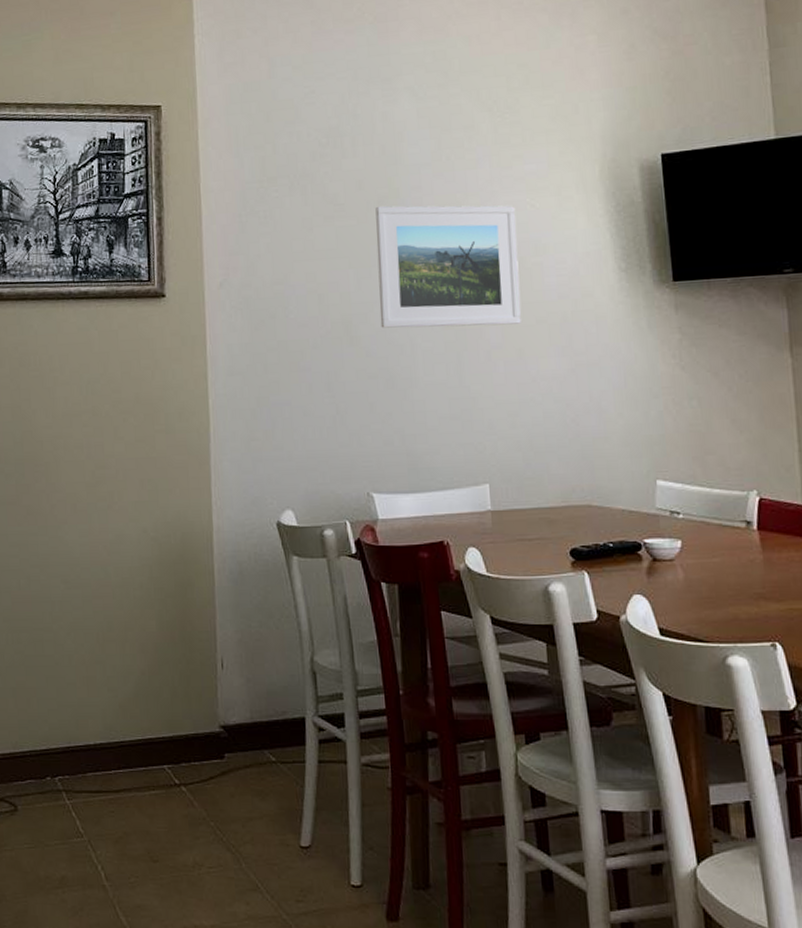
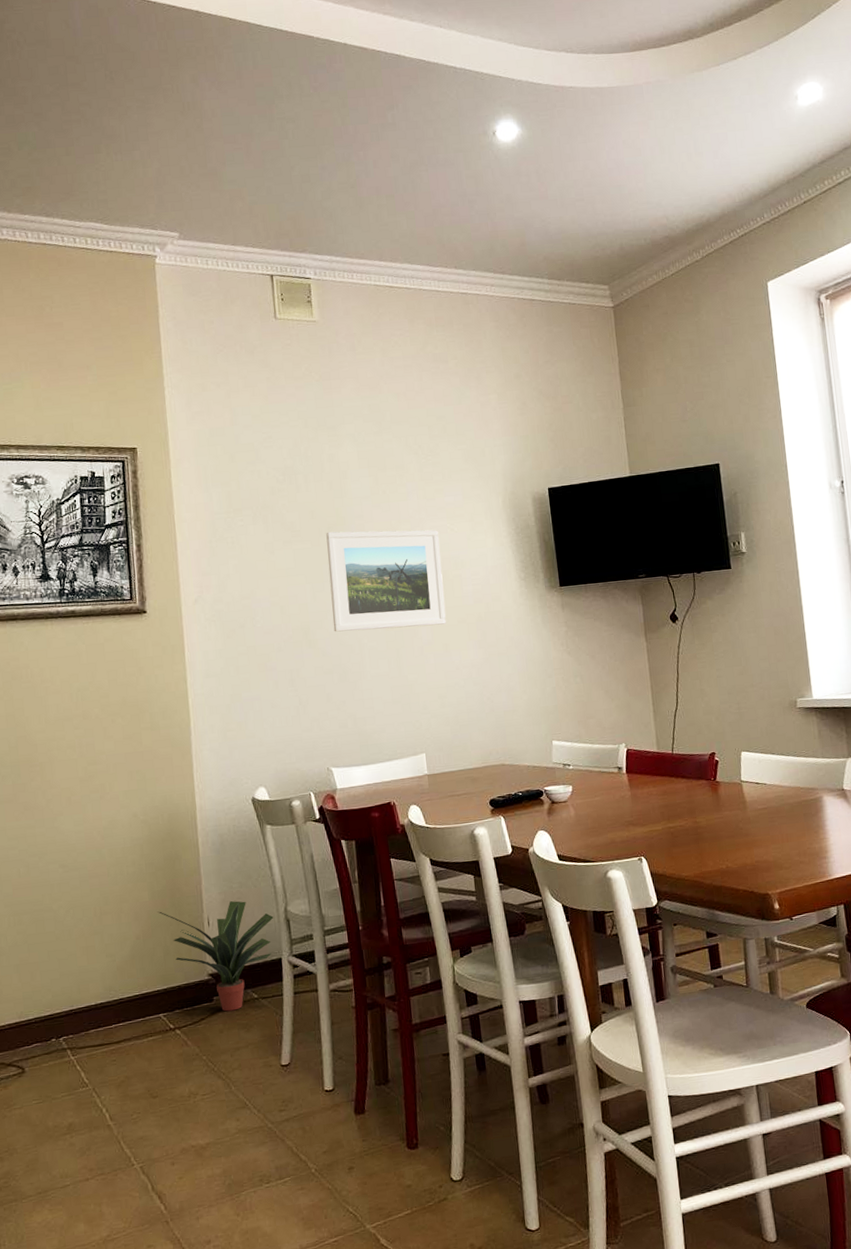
potted plant: none [166,642,298,773] -> present [158,901,274,1012]

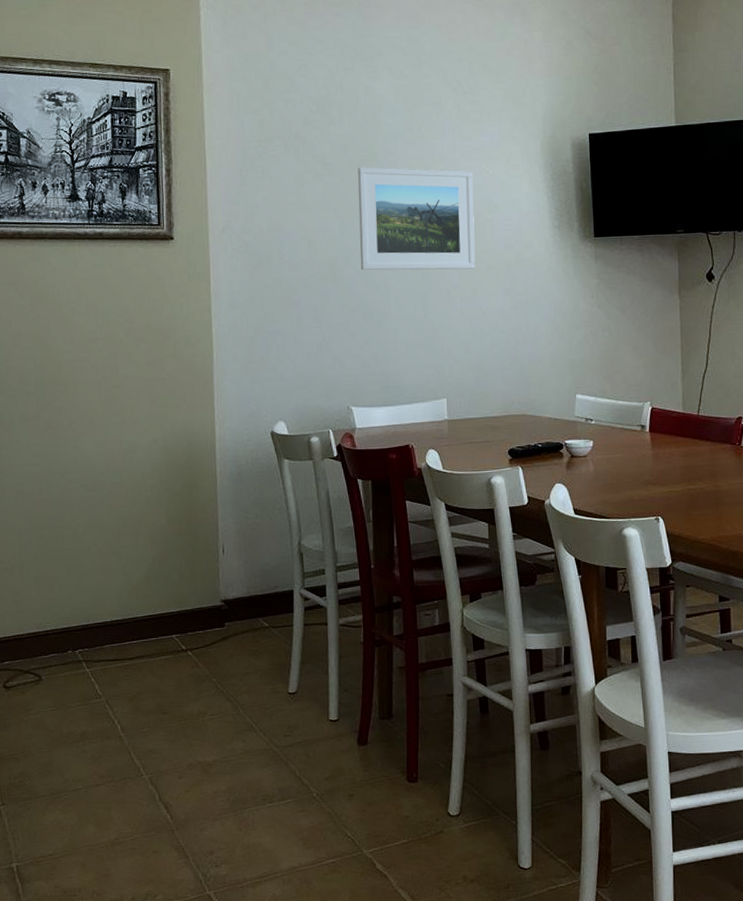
potted plant: present [158,901,274,1012] -> none [174,531,287,638]

